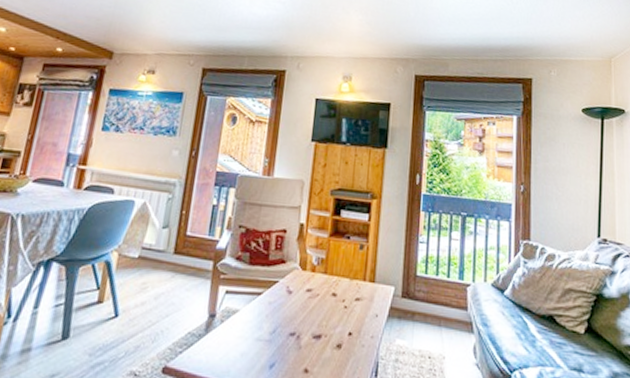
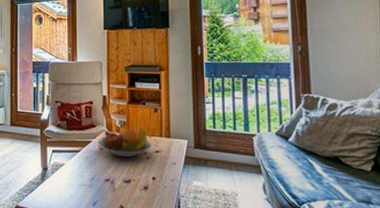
fruit bowl: none [286,267,353,305] -> present [98,128,152,157]

